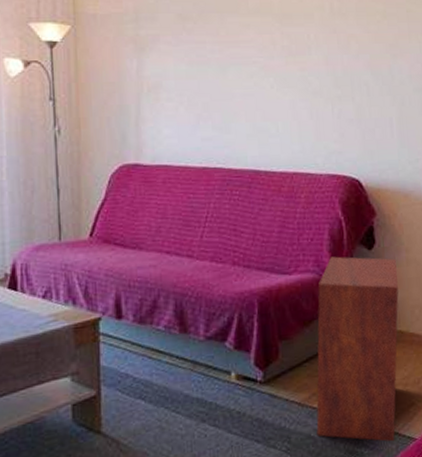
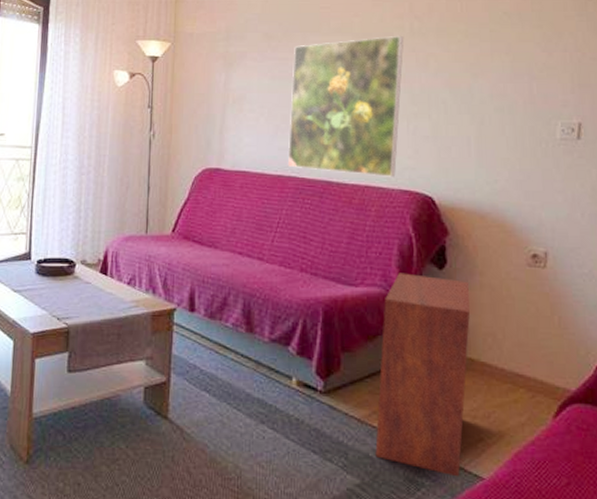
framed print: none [210,16,325,163] -> present [287,35,403,177]

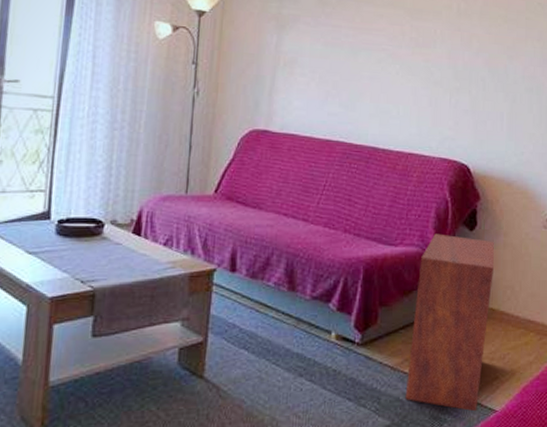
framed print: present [287,35,403,177] -> none [336,14,450,146]

